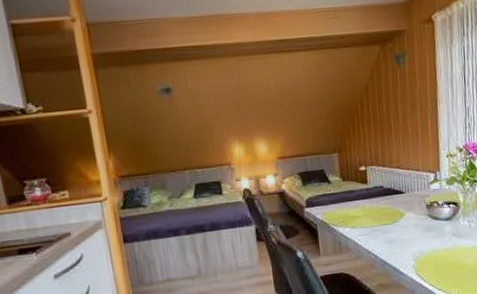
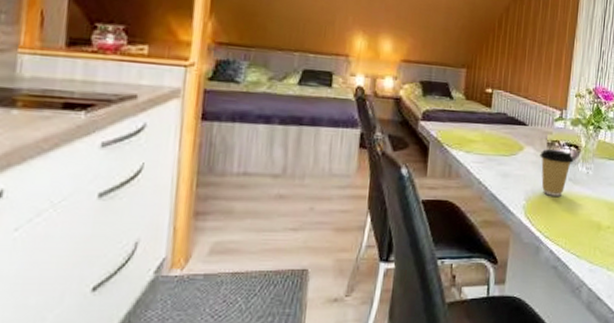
coffee cup: none [421,209,455,253] -> present [539,149,574,196]

